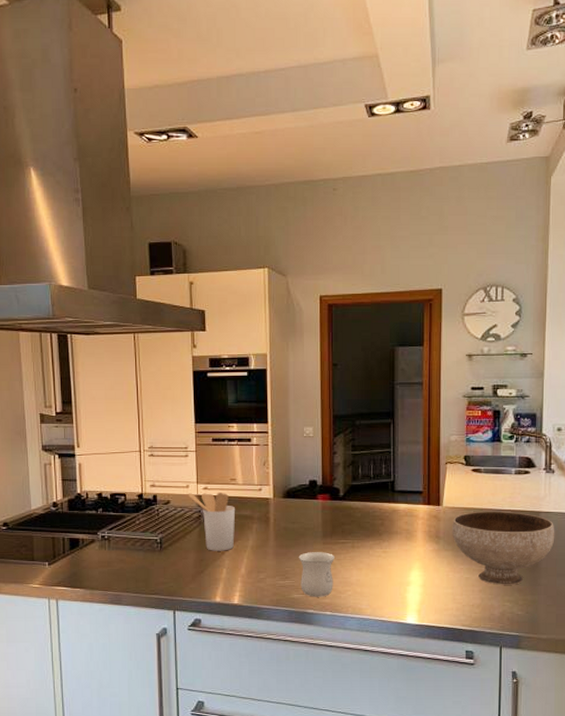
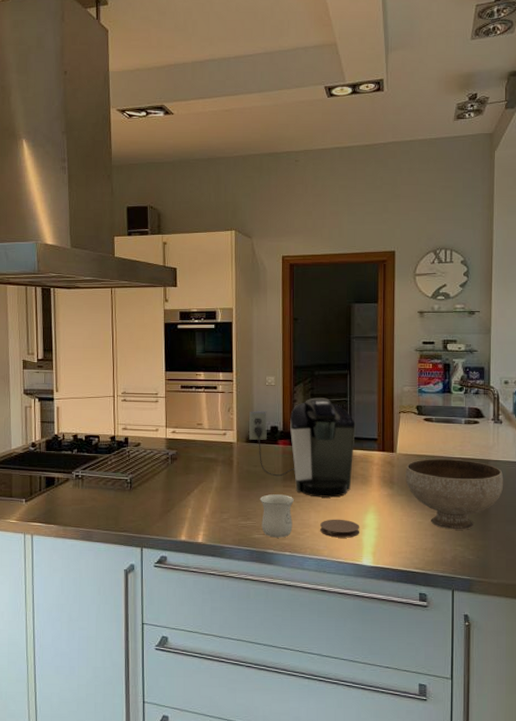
utensil holder: present [188,492,236,551] -> none [157,435,202,492]
coffee maker: none [286,449,400,554] -> present [249,398,356,498]
coaster: none [362,576,405,596] -> present [320,519,360,538]

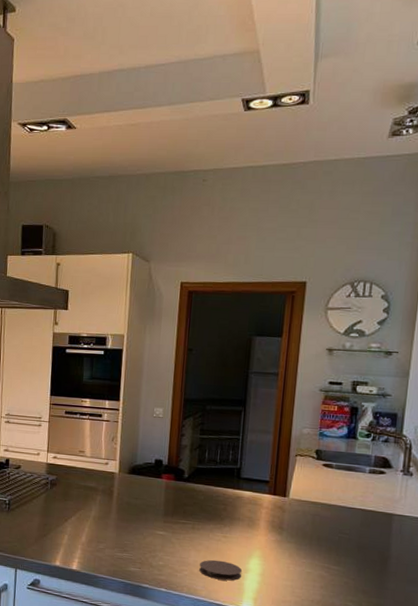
coffee maker: present [249,398,356,498] -> none [132,433,247,538]
mug: present [260,494,294,538] -> none [138,528,174,574]
bowl: present [405,458,504,530] -> none [296,507,409,586]

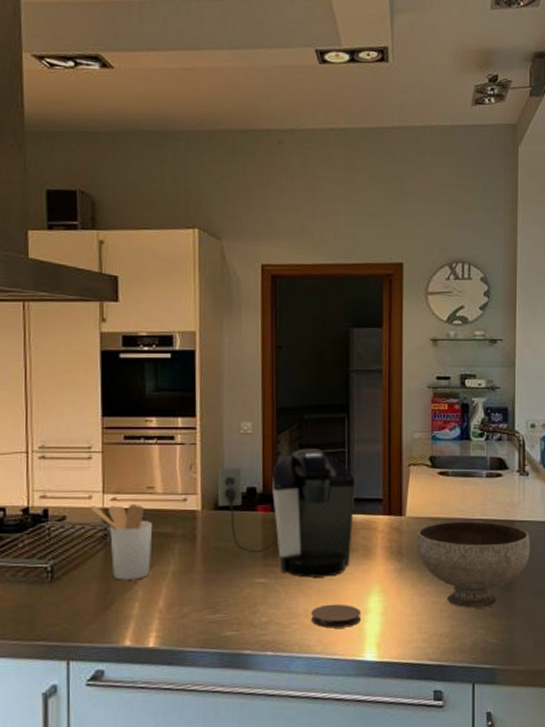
utensil holder: none [38,460,82,519] -> present [90,503,153,580]
coffee maker: none [132,433,247,538] -> present [218,448,356,578]
bowl: none [296,507,409,586] -> present [416,520,531,609]

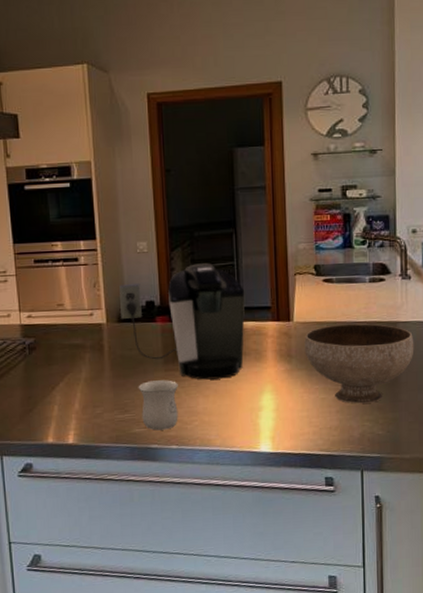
utensil holder: present [90,503,153,580] -> none [9,319,66,387]
mug: none [232,576,277,634] -> present [138,380,178,431]
coaster: present [311,603,362,629] -> none [210,402,256,424]

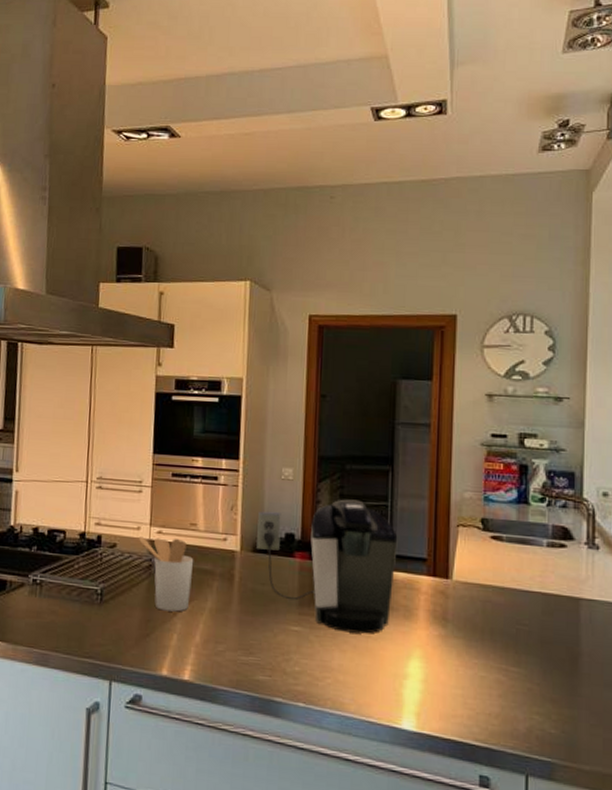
utensil holder: none [9,319,66,387] -> present [138,536,194,612]
mug: present [138,380,178,431] -> none [267,623,312,683]
bowl: present [304,323,414,404] -> none [463,590,601,693]

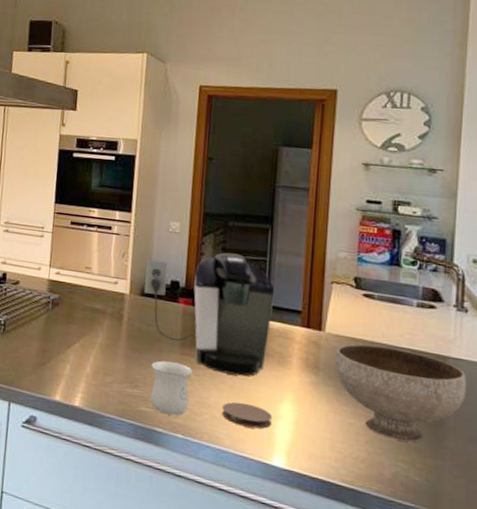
utensil holder: present [138,536,194,612] -> none [38,276,88,345]
mug: none [267,623,312,683] -> present [150,360,193,416]
coaster: none [346,662,400,691] -> present [222,402,273,429]
bowl: none [463,590,601,693] -> present [334,344,467,443]

